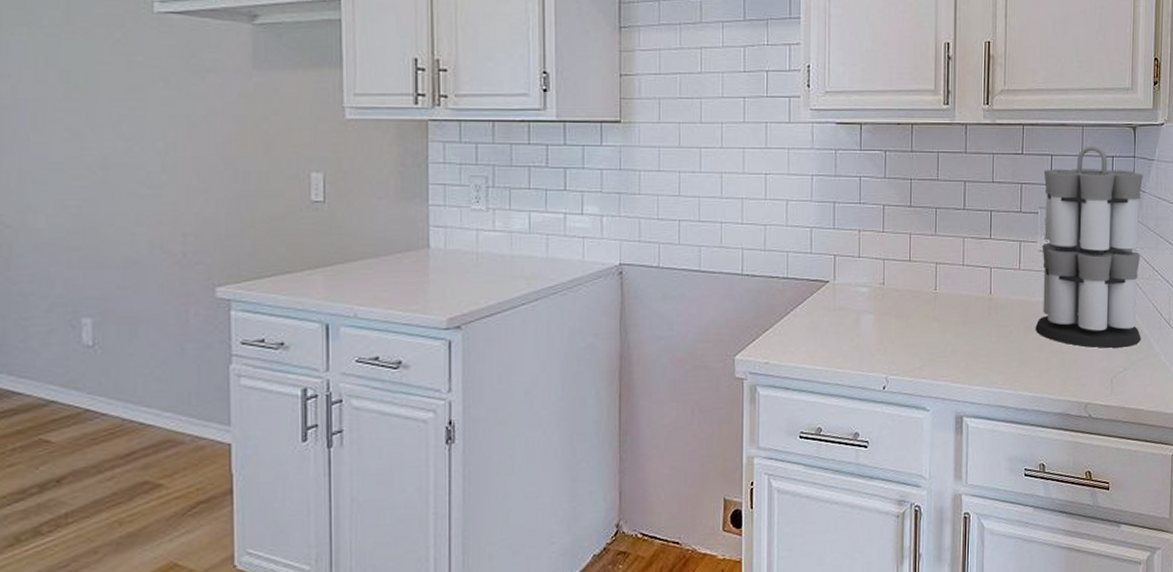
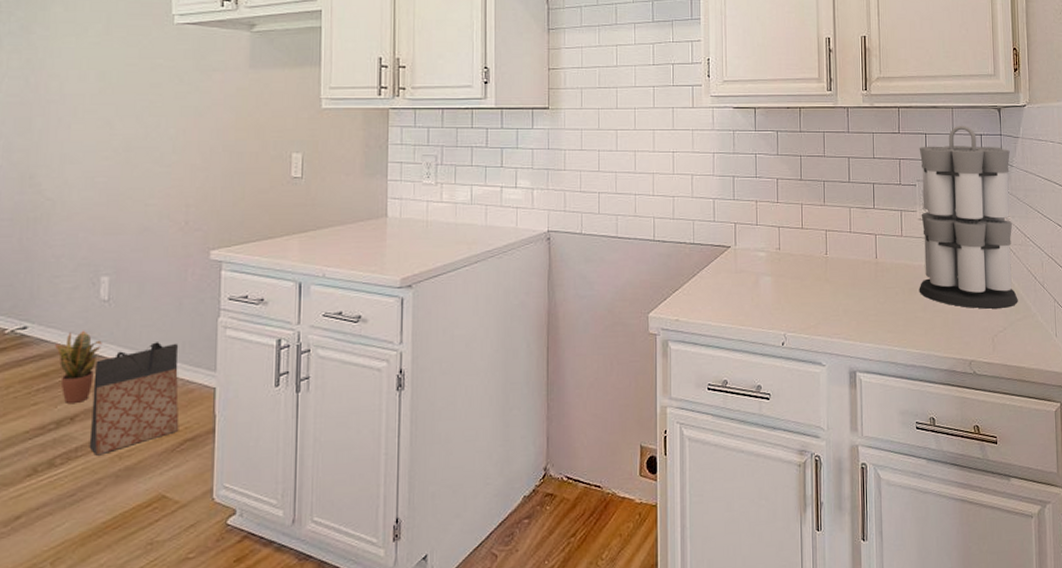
potted plant: none [31,380,90,465] -> present [55,330,103,405]
bag: none [81,393,190,522] -> present [89,342,179,456]

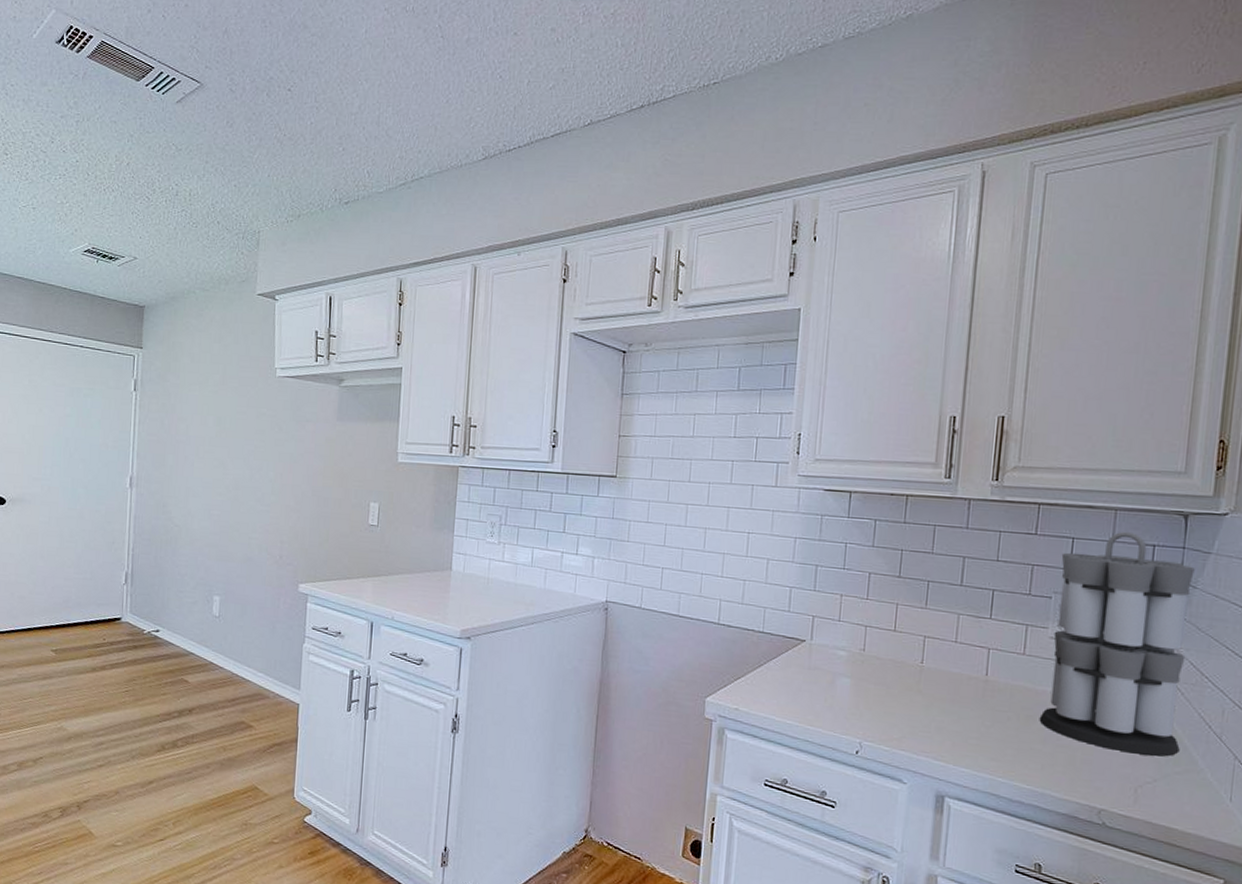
potted plant: present [55,330,103,405] -> none [179,639,214,699]
bag: present [89,342,179,456] -> none [202,657,272,745]

